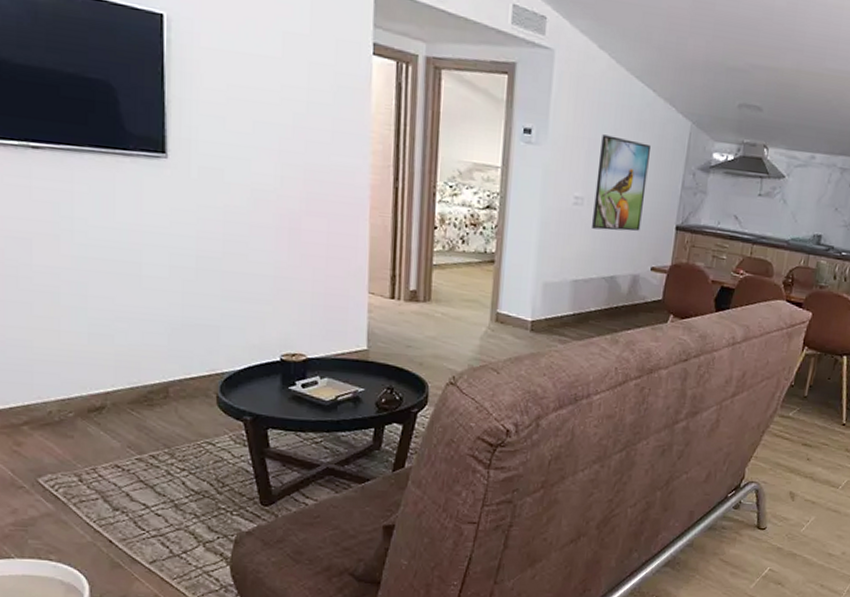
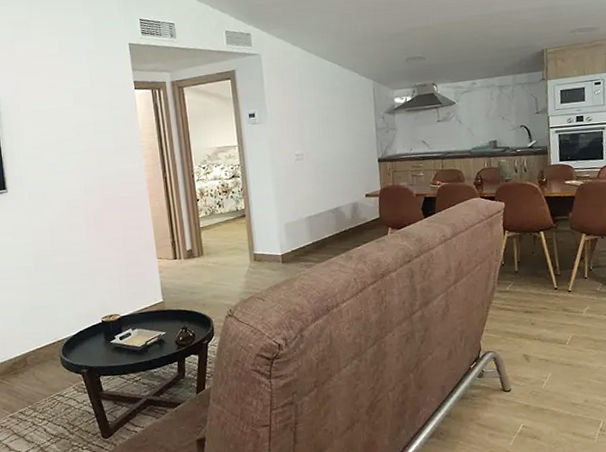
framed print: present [592,134,650,231] -> none [307,103,351,175]

